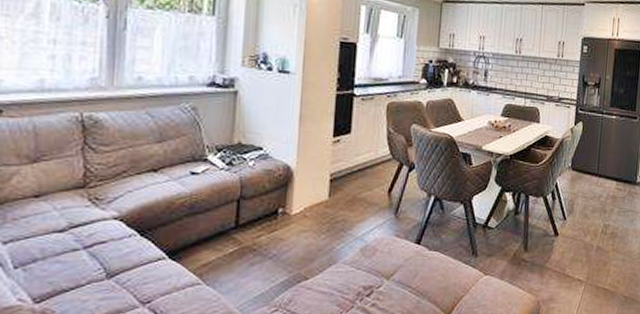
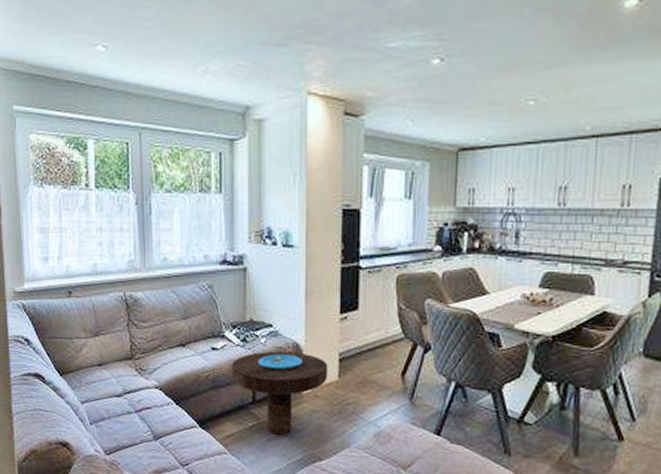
side table: none [212,174,319,258] -> present [231,351,328,435]

